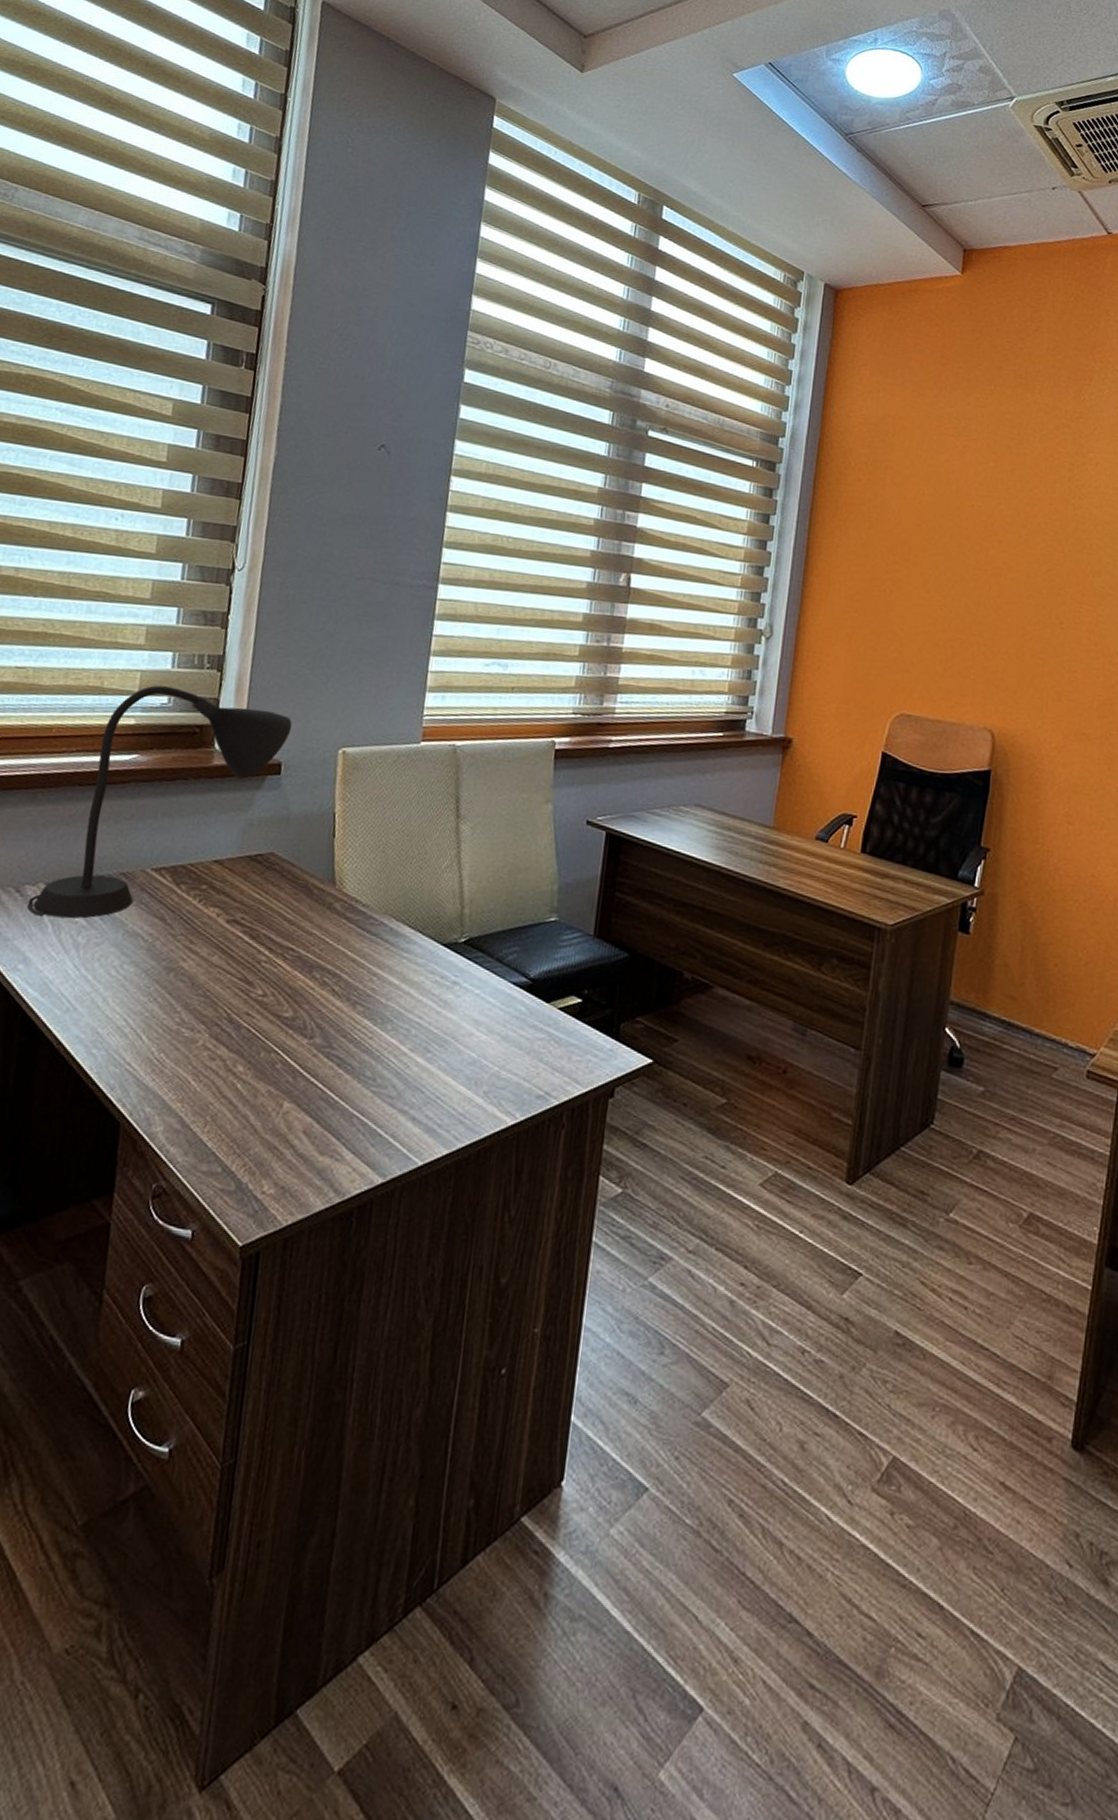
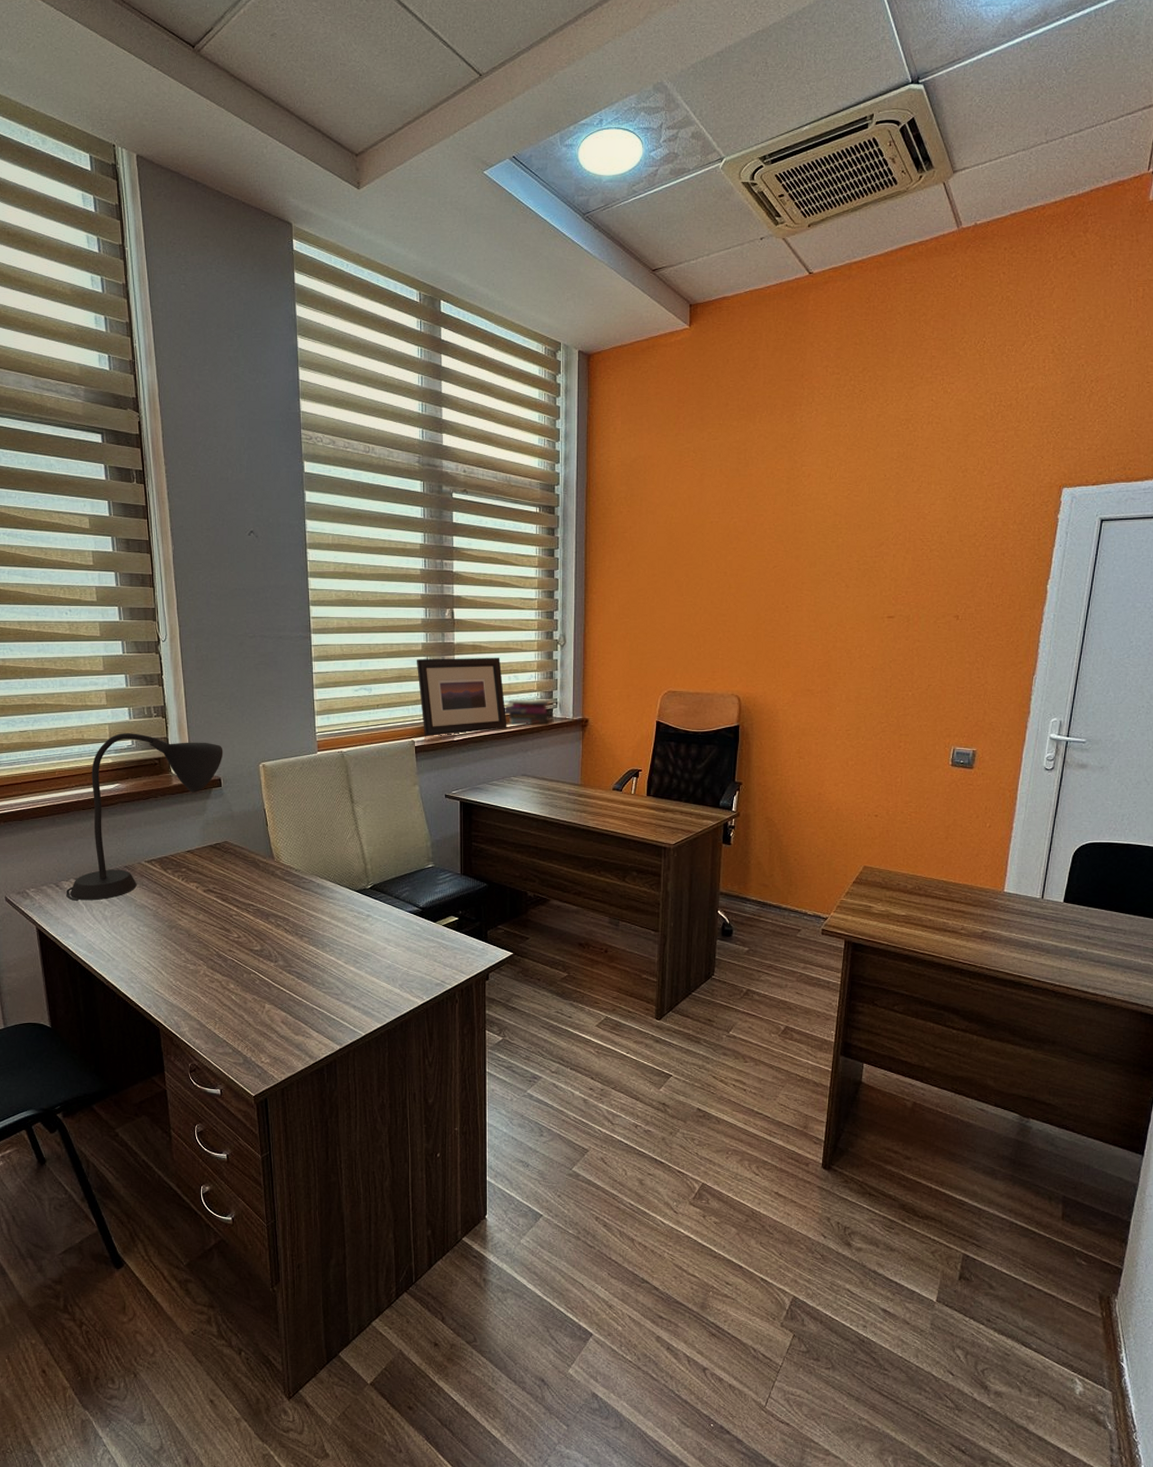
picture frame: none [569,633,685,740] -> present [416,658,507,736]
books: none [682,700,743,741] -> present [505,699,550,725]

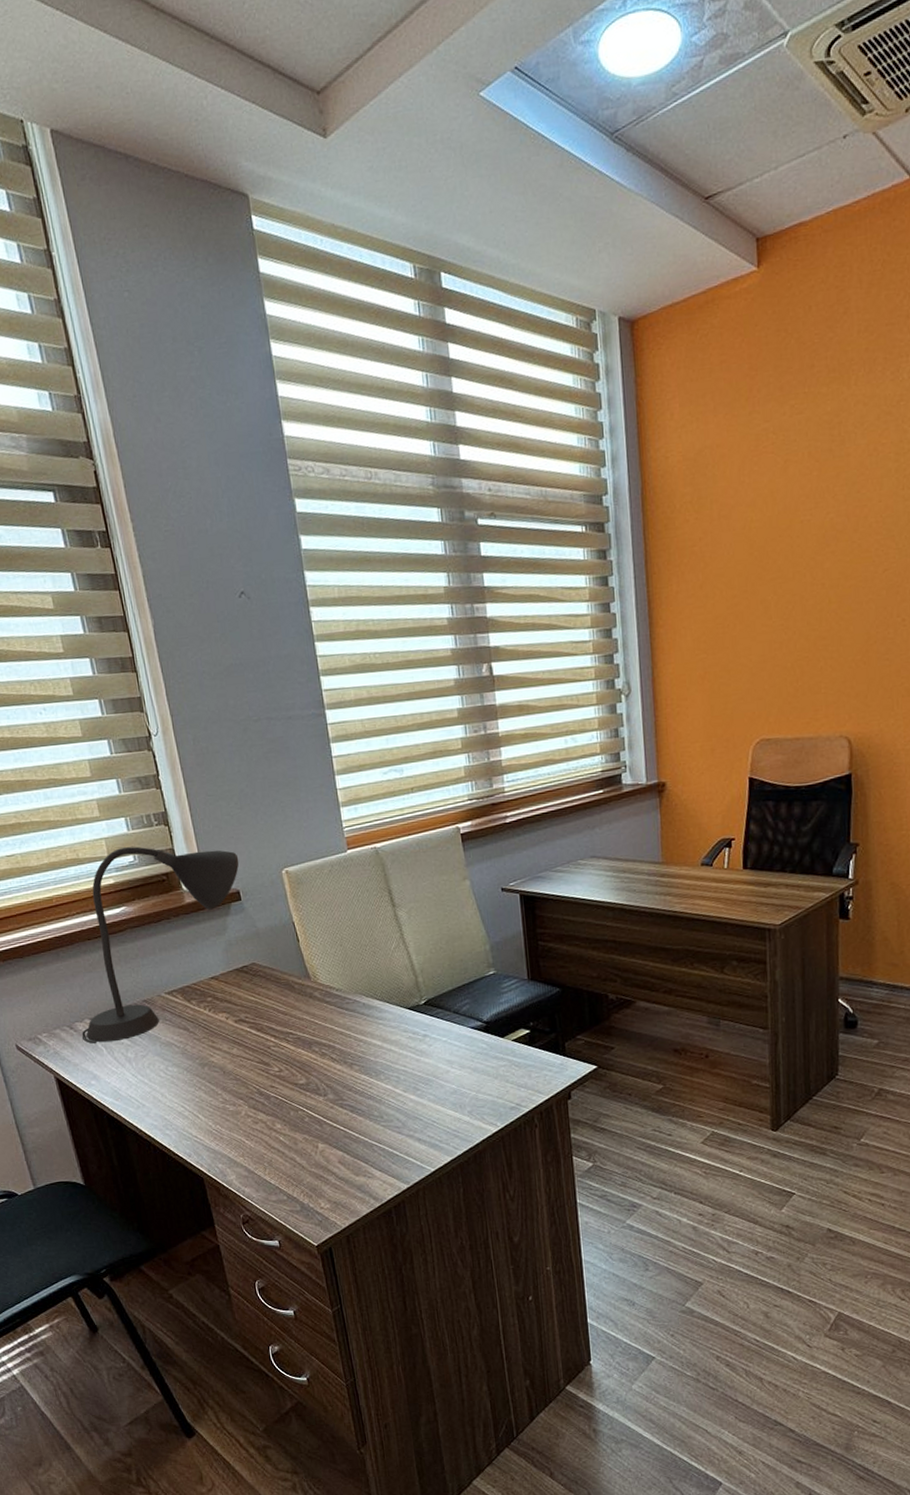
picture frame: present [416,658,507,736] -> none [452,718,568,821]
books: present [505,699,550,725] -> none [563,763,619,798]

